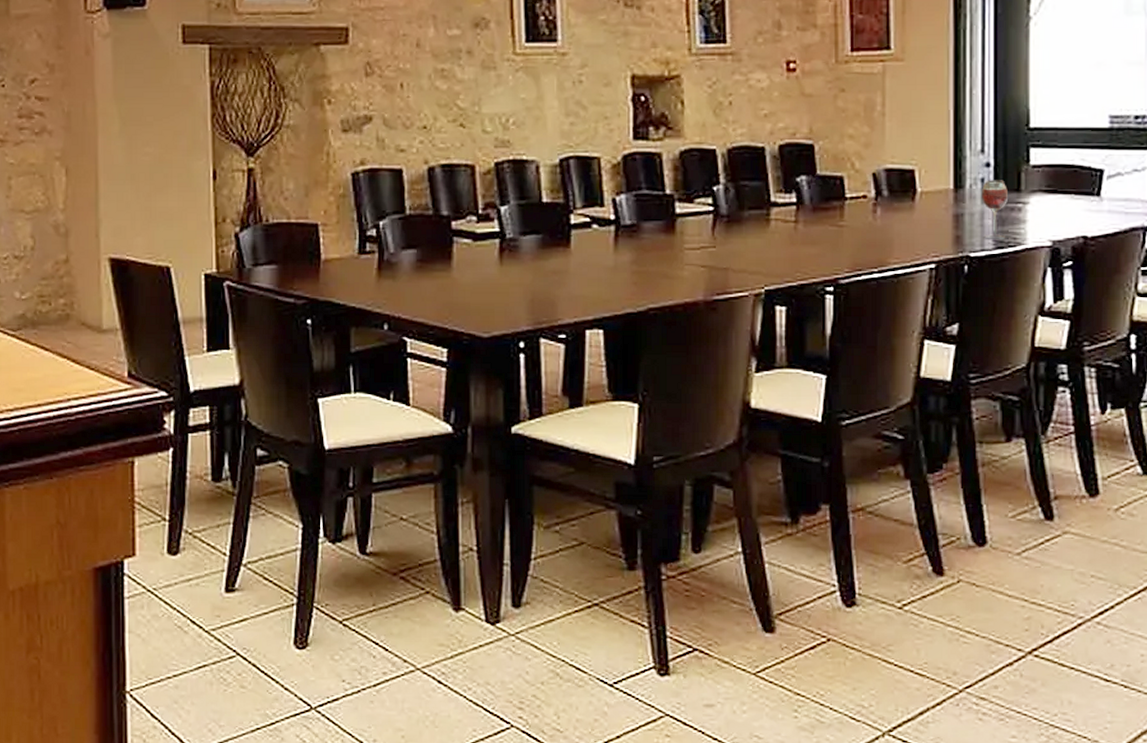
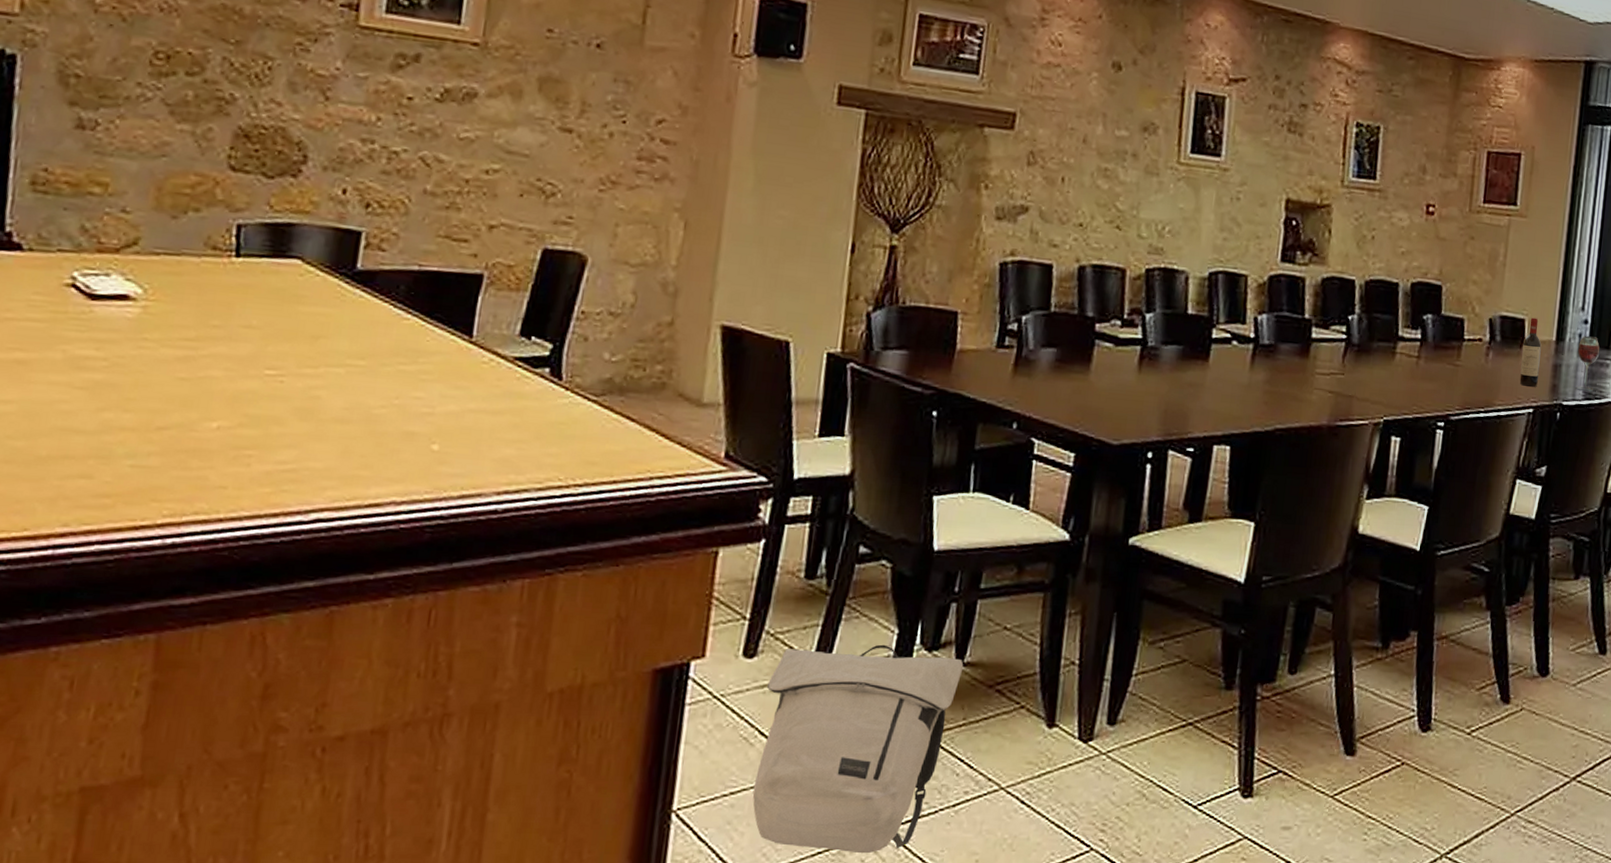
backpack: none [192,538,367,730] -> present [752,644,964,854]
wine bottle: none [916,167,937,241] -> present [1519,317,1542,387]

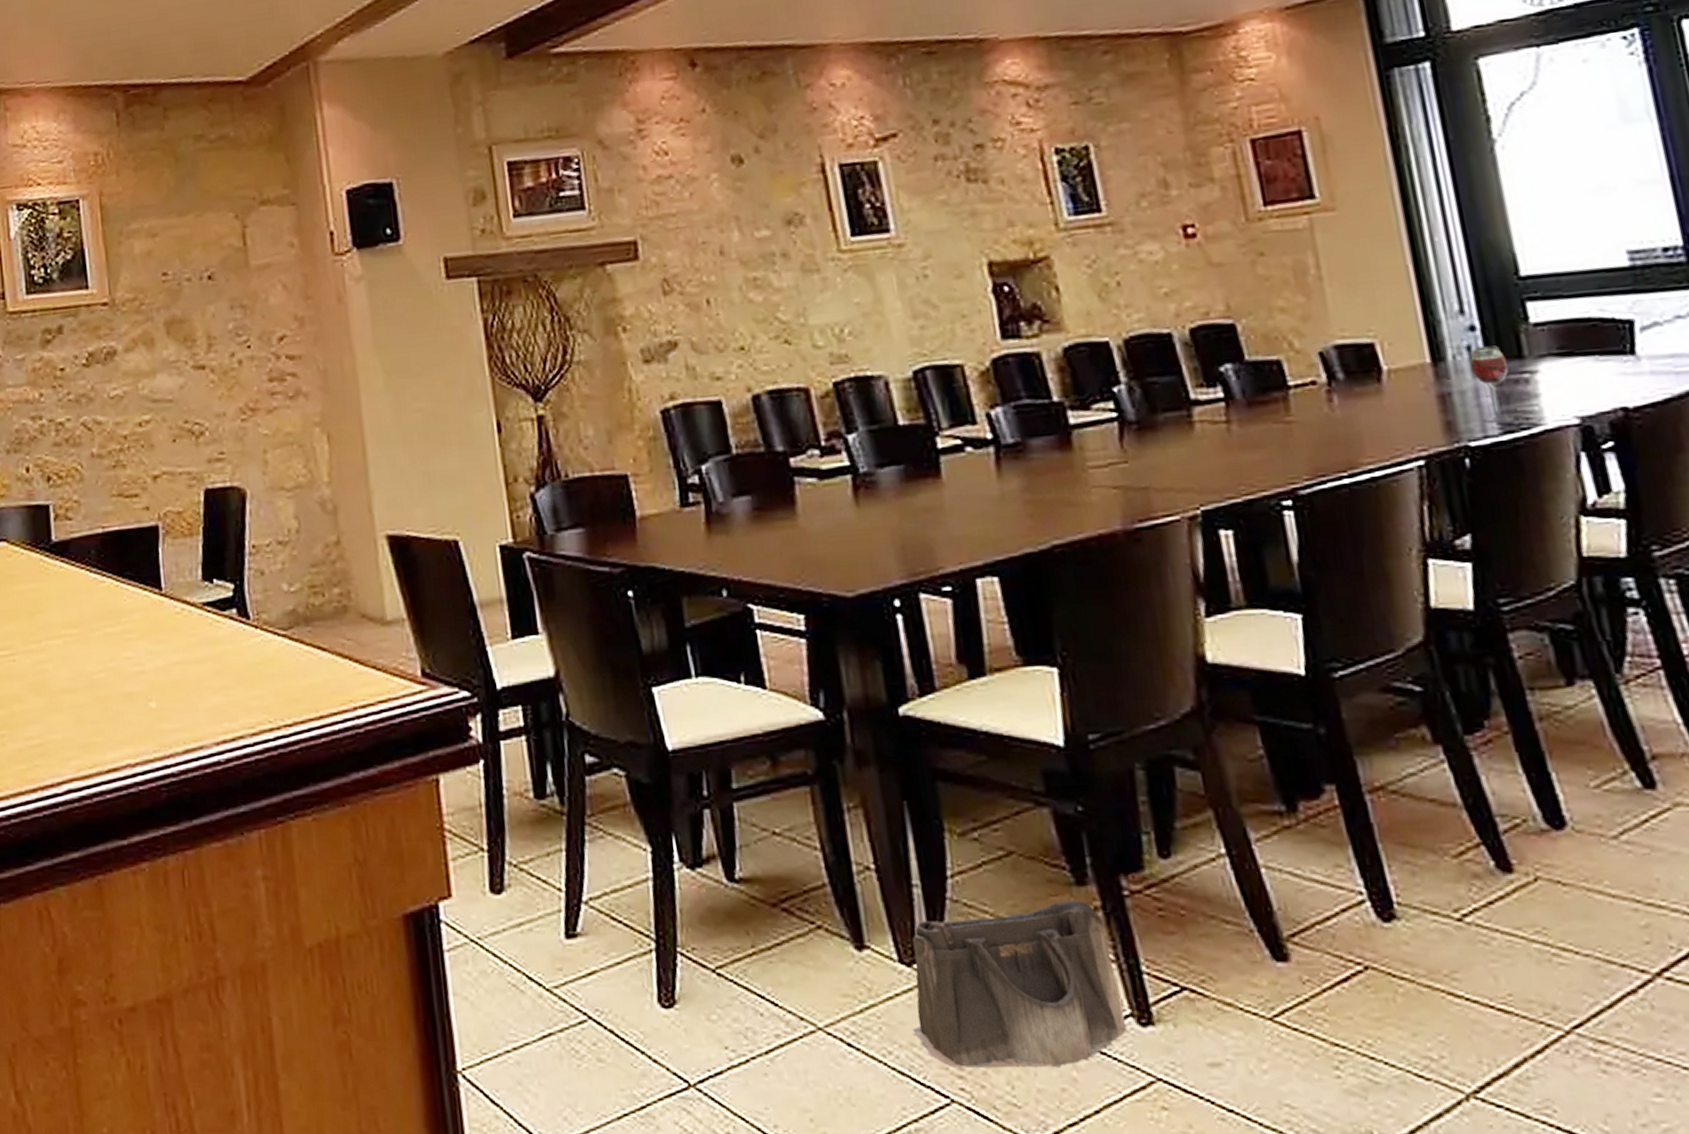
backpack: present [752,644,964,854] -> none [523,865,737,1115]
saddlebag: none [1074,700,1237,827] -> present [911,900,1127,1069]
wine bottle: present [1519,317,1542,387] -> none [1380,338,1421,432]

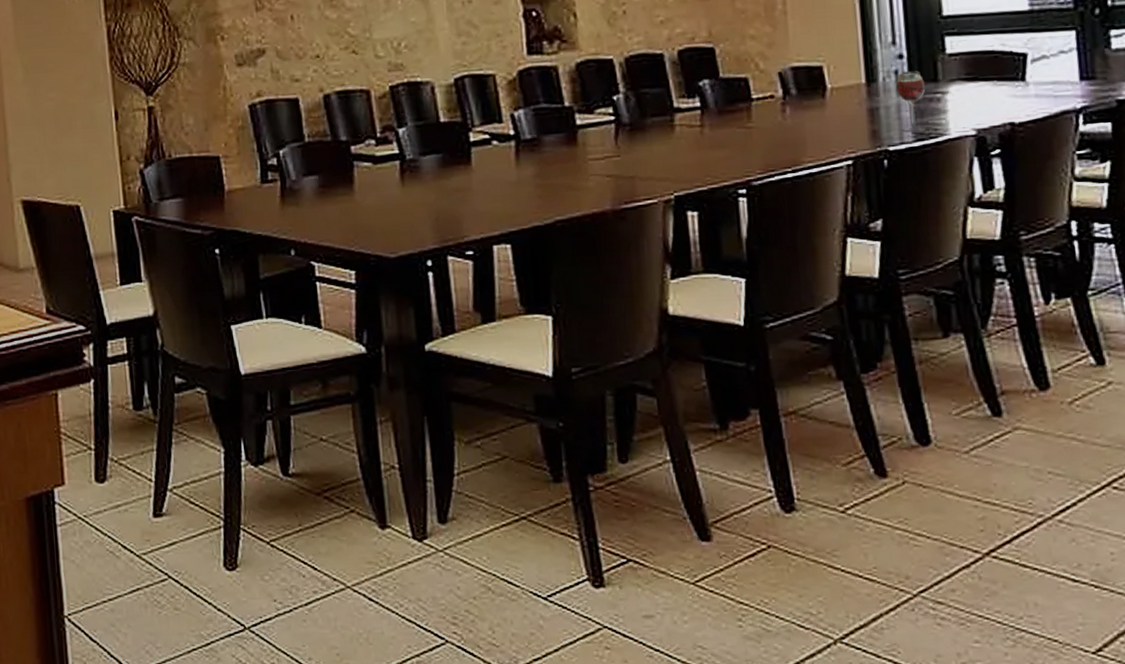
saddlebag: present [911,900,1127,1069] -> none [419,494,584,618]

